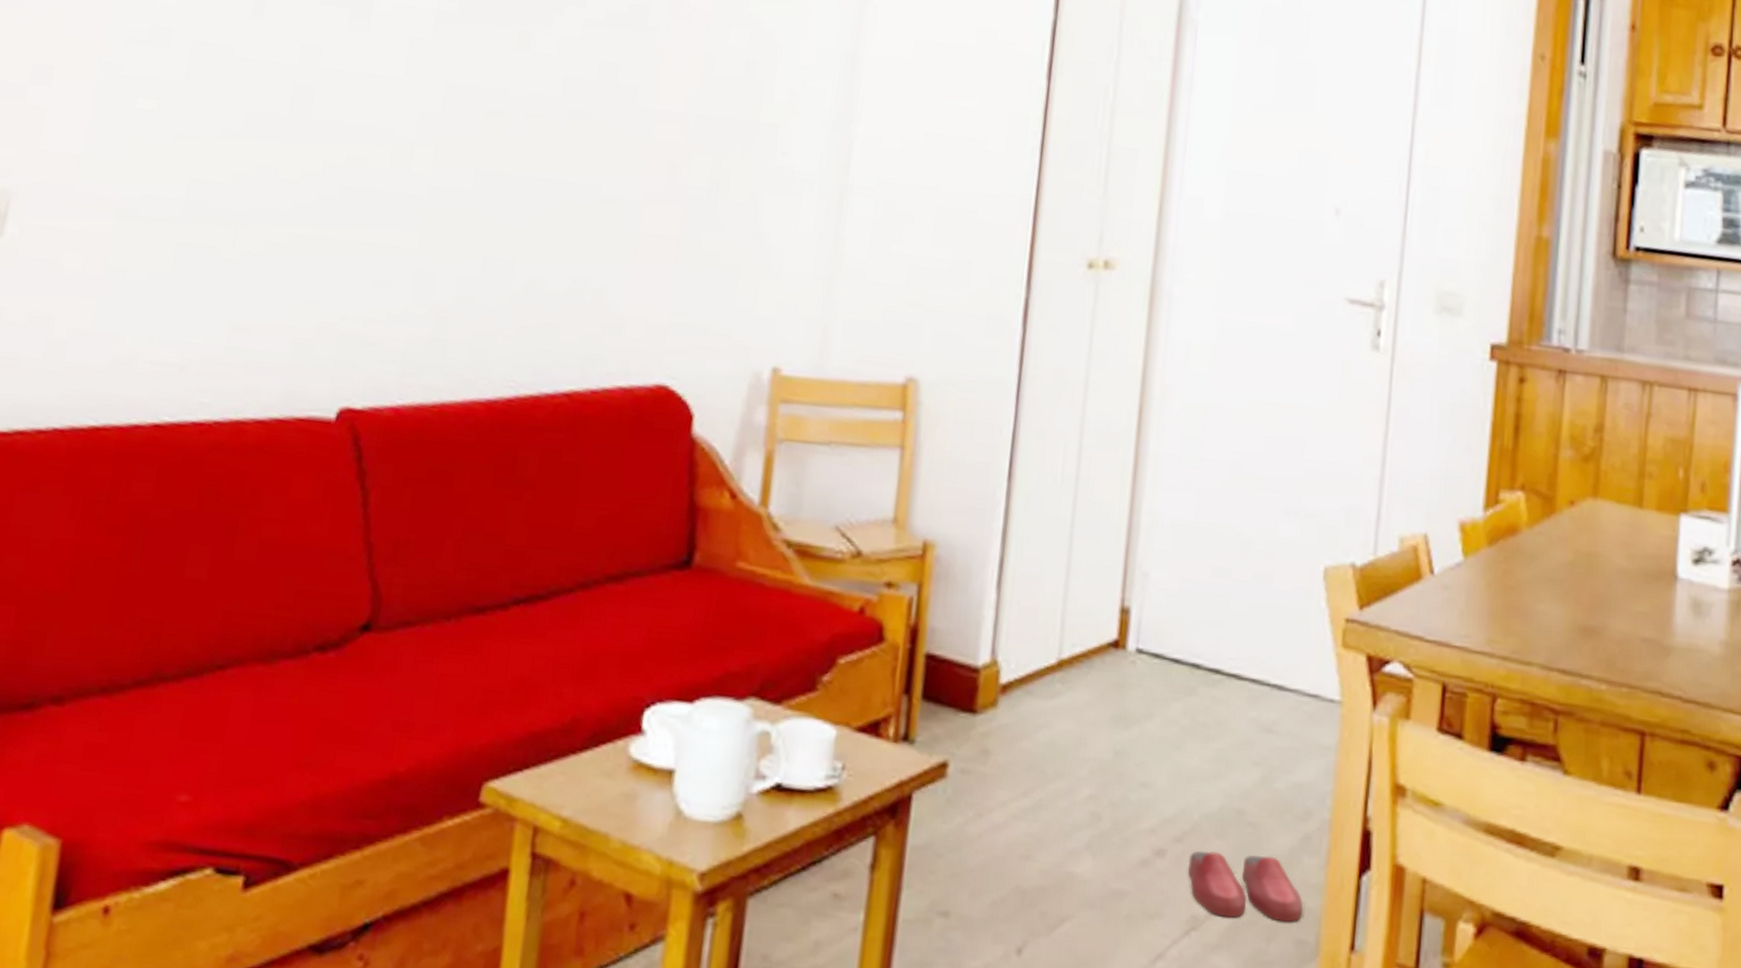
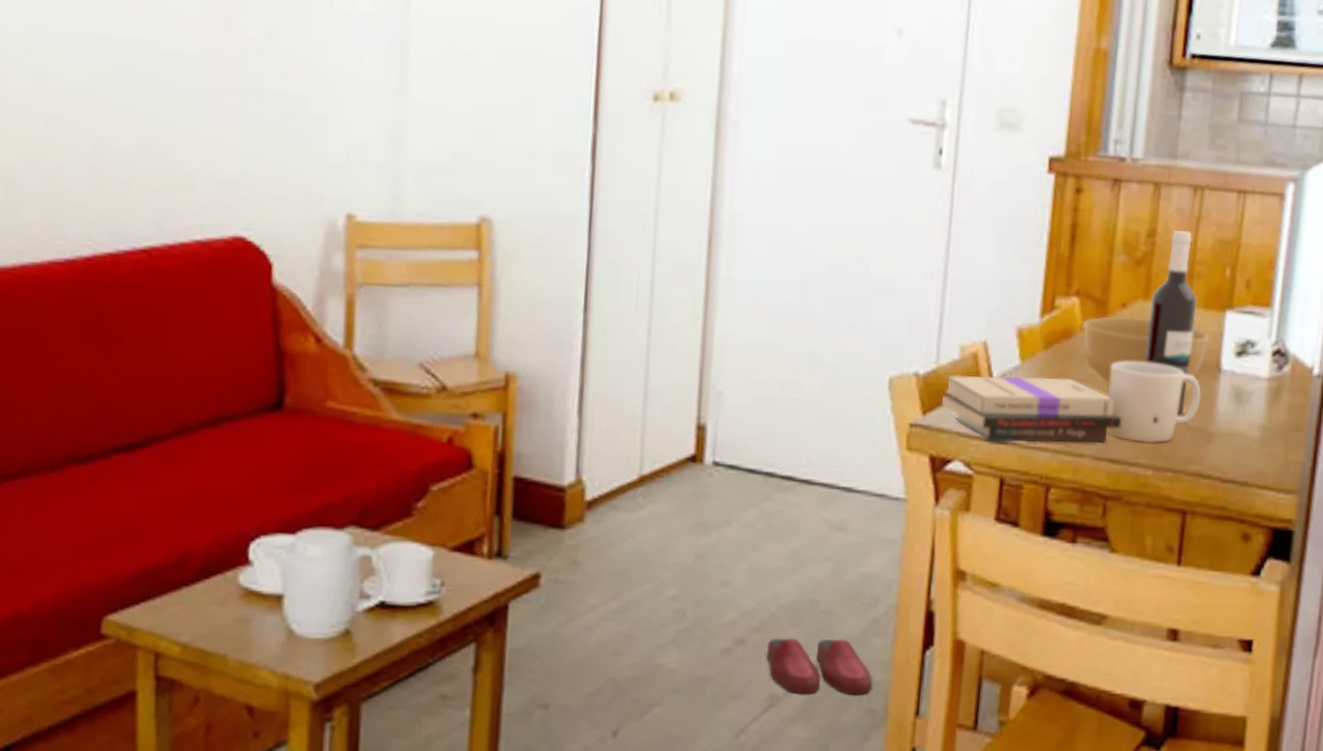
books: none [1380,568,1572,651] -> present [942,375,1122,443]
bowl: none [1528,513,1664,588] -> present [1082,316,1210,385]
mug: none [1557,562,1657,655] -> present [1107,360,1201,444]
wine bottle: none [1595,426,1650,626] -> present [1144,230,1198,416]

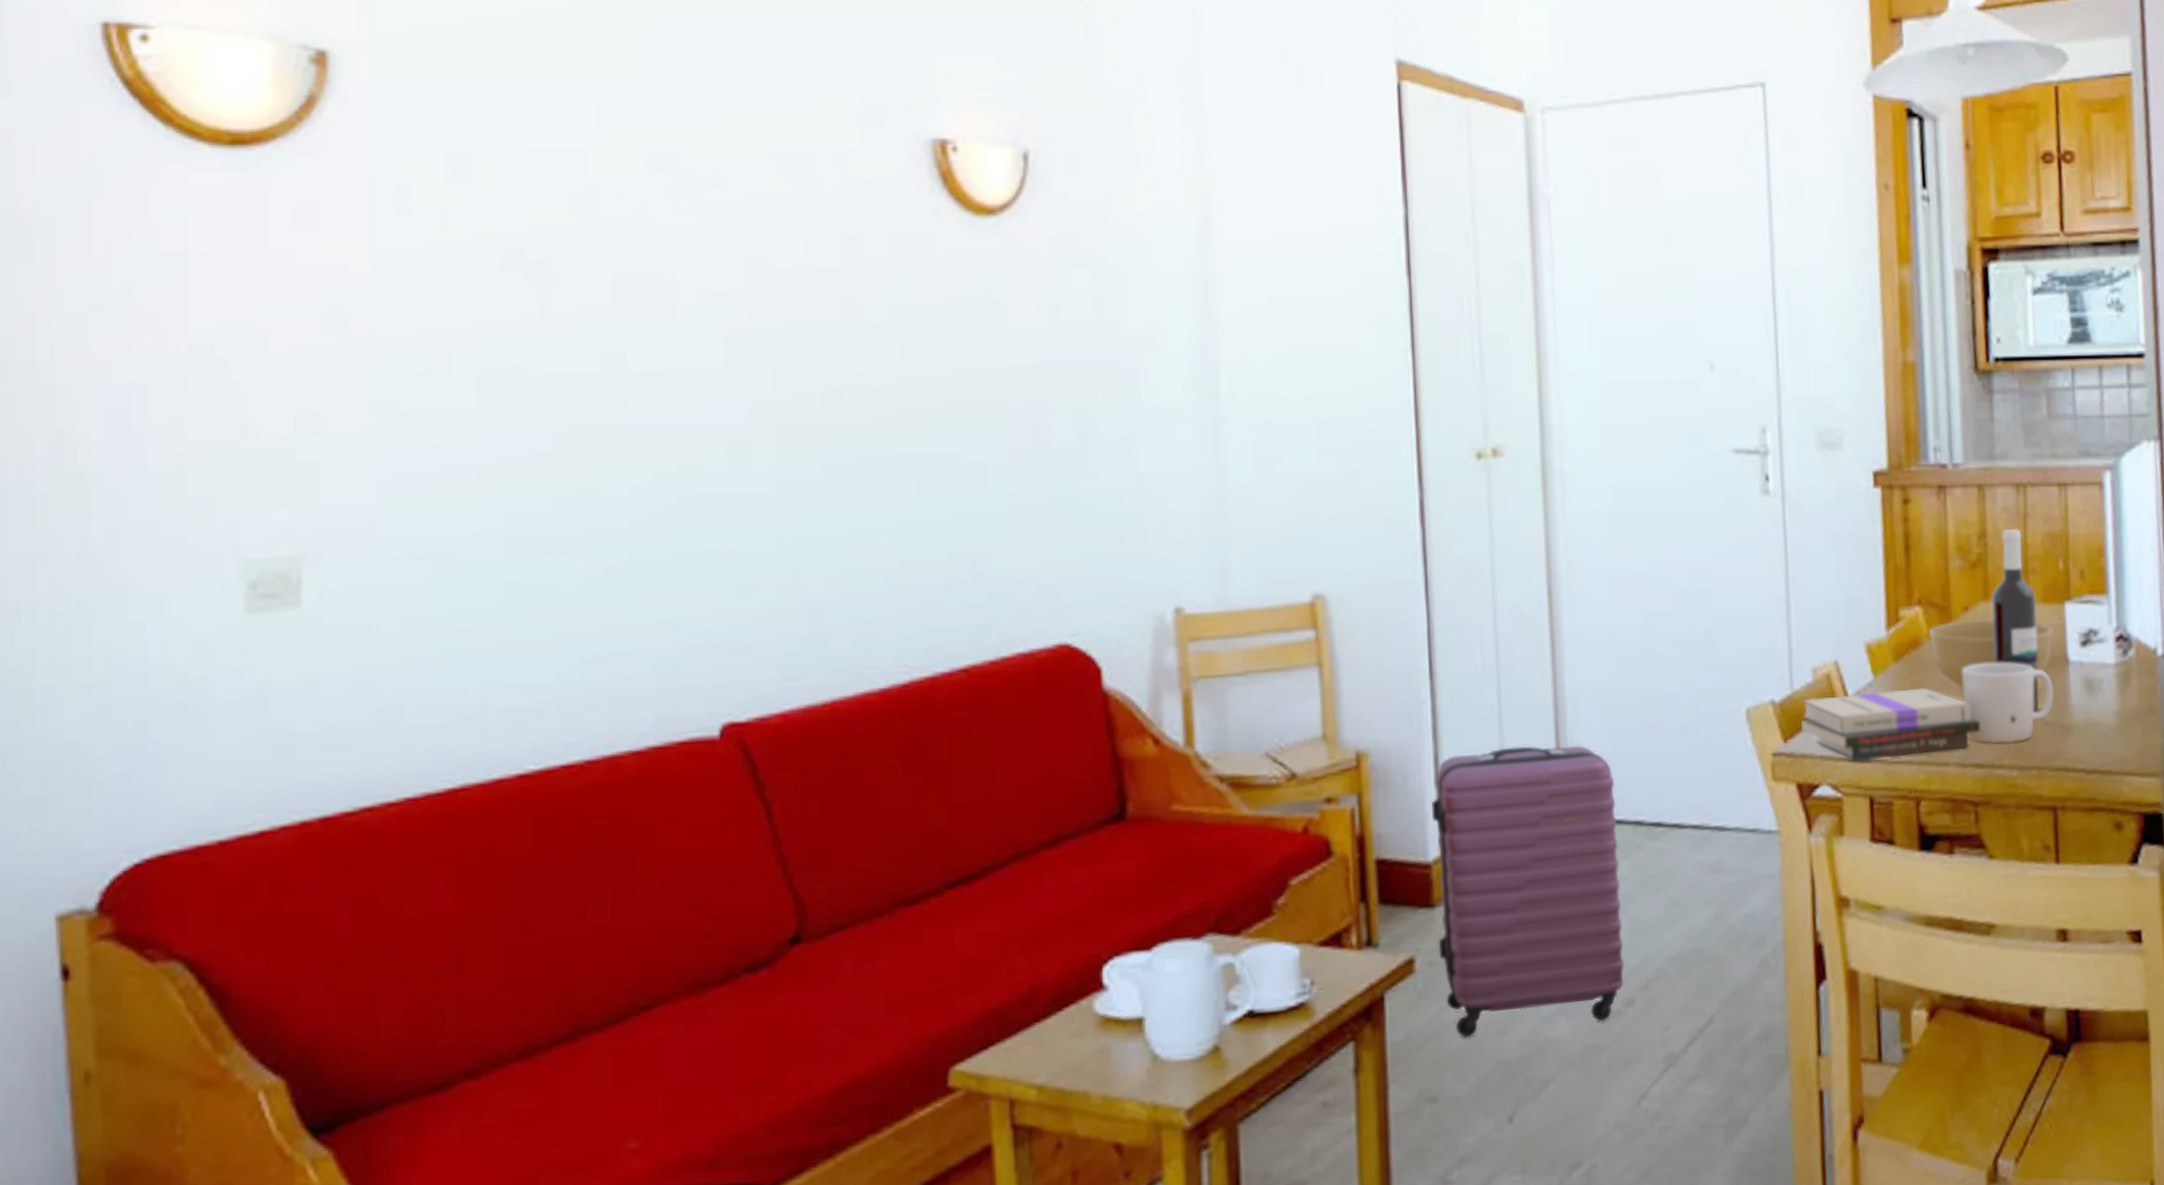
suitcase: none [564,386,753,655] -> present [1432,745,1625,1038]
slippers: present [766,637,872,695] -> none [1657,985,1770,1050]

